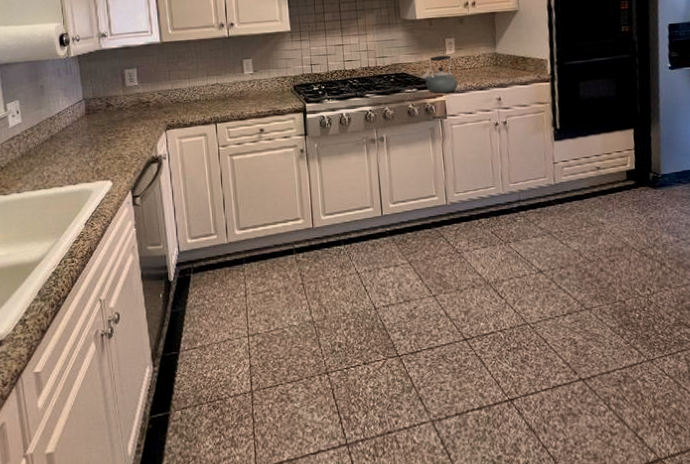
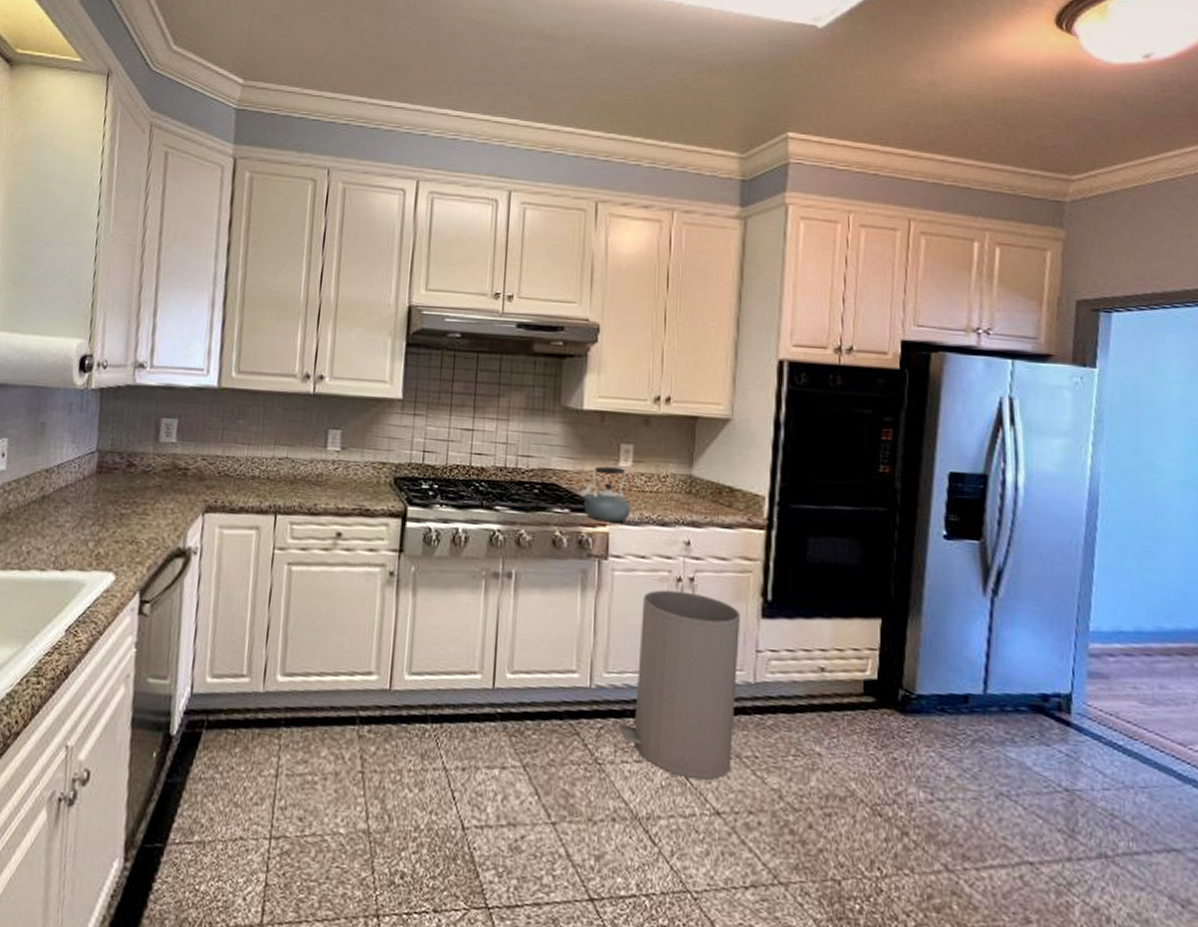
garbage can: none [469,131,546,253] -> present [619,589,740,780]

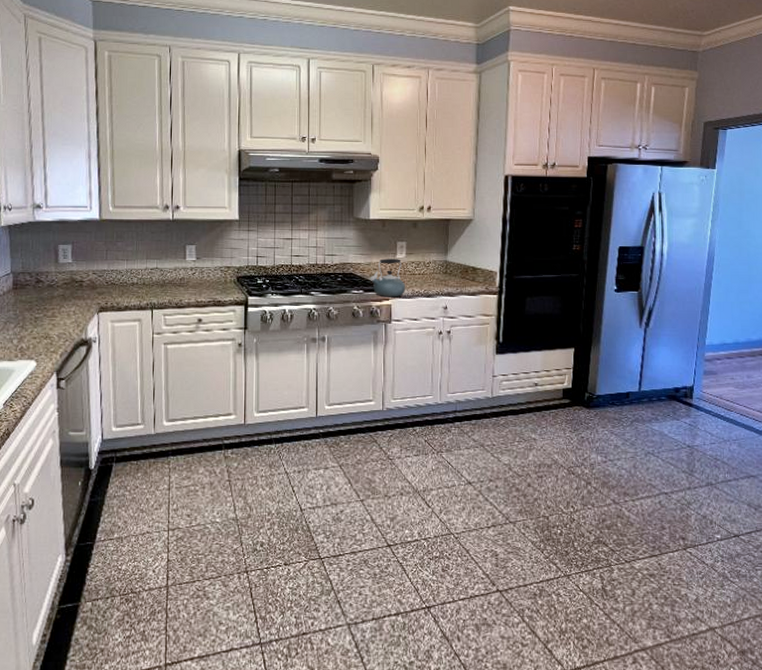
garbage can: present [619,589,740,780] -> none [403,340,482,463]

